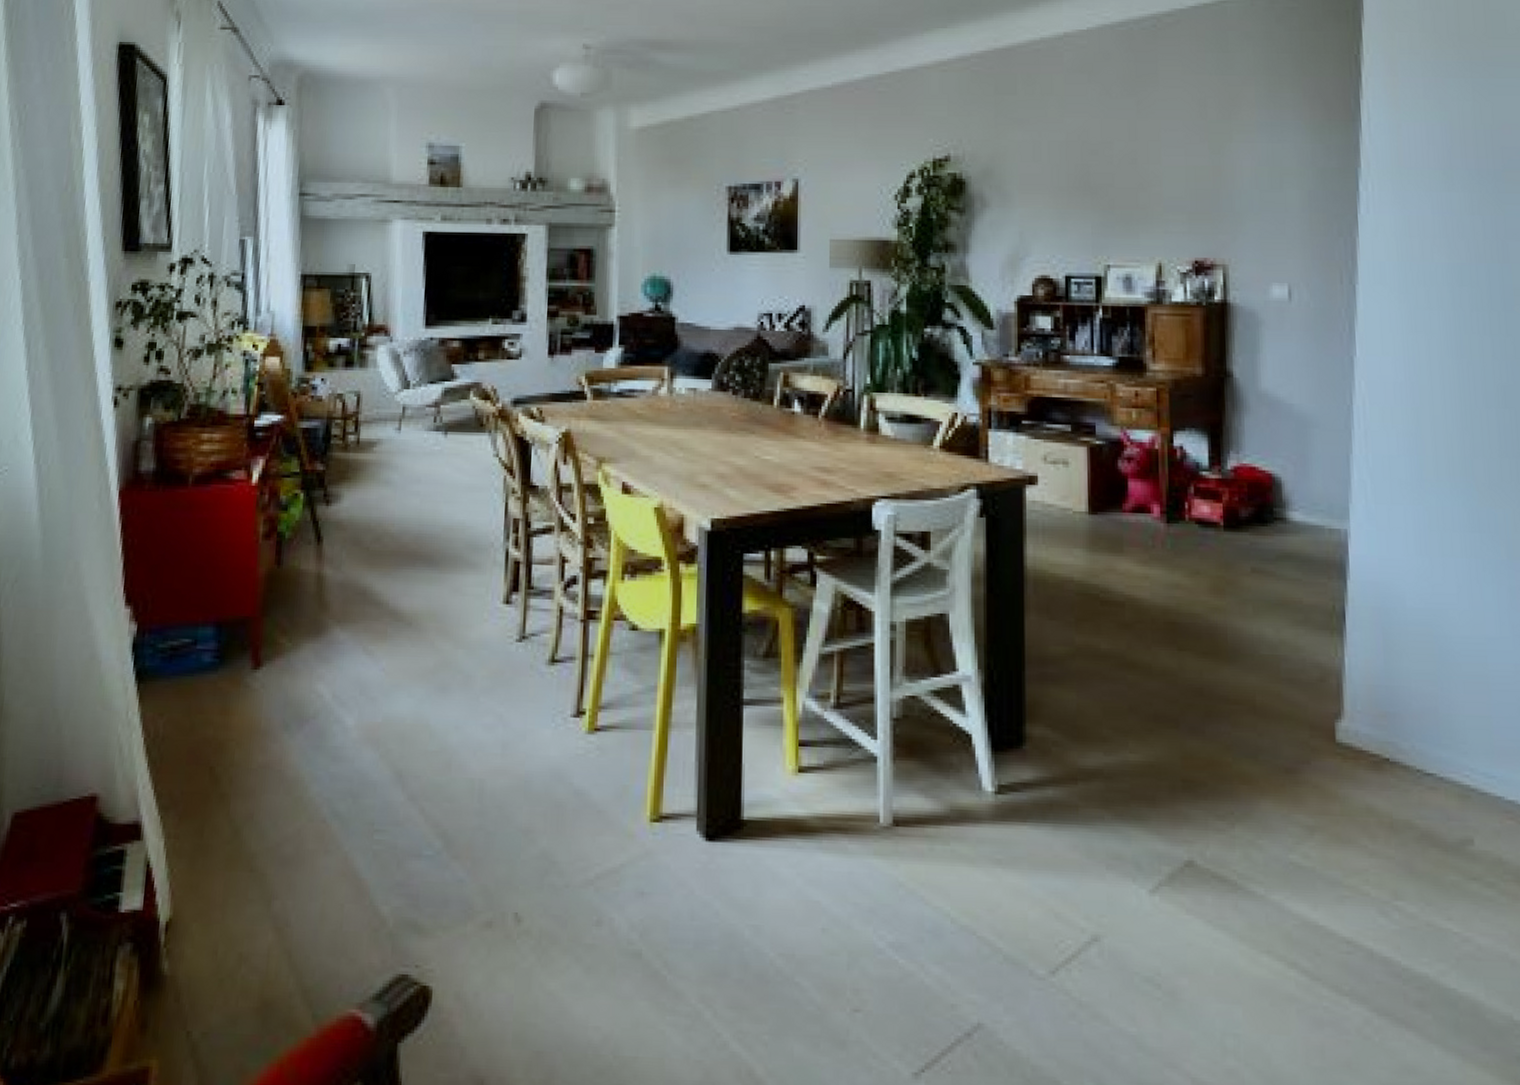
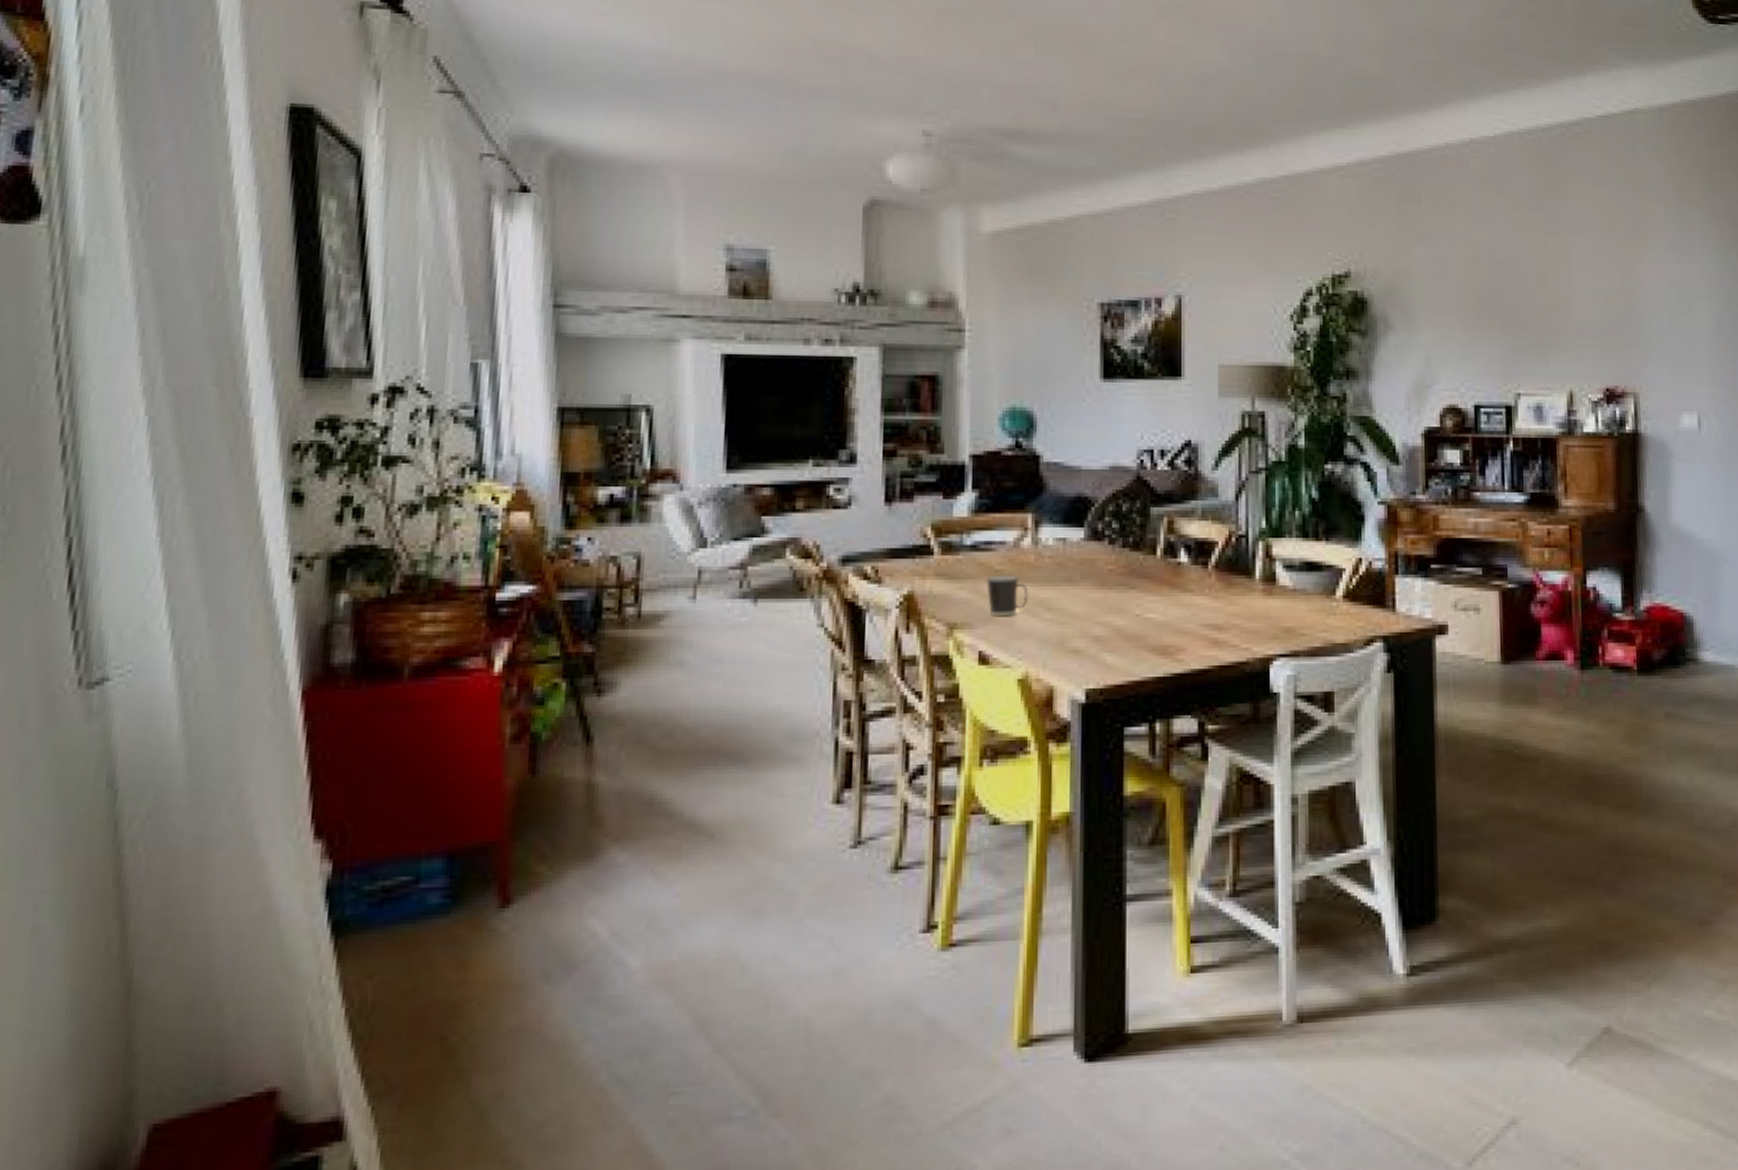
mug: none [629,418,665,454] -> present [986,575,1029,617]

